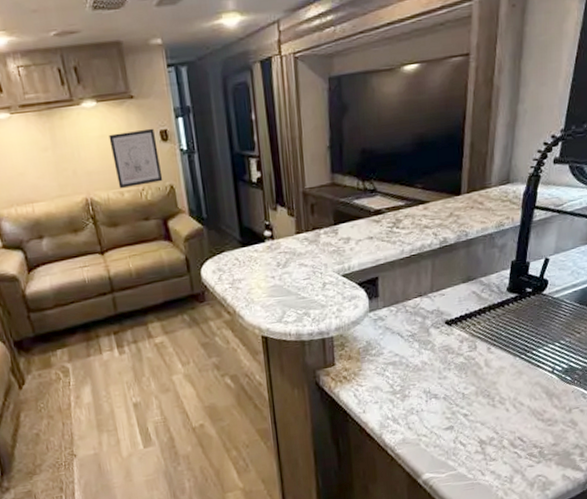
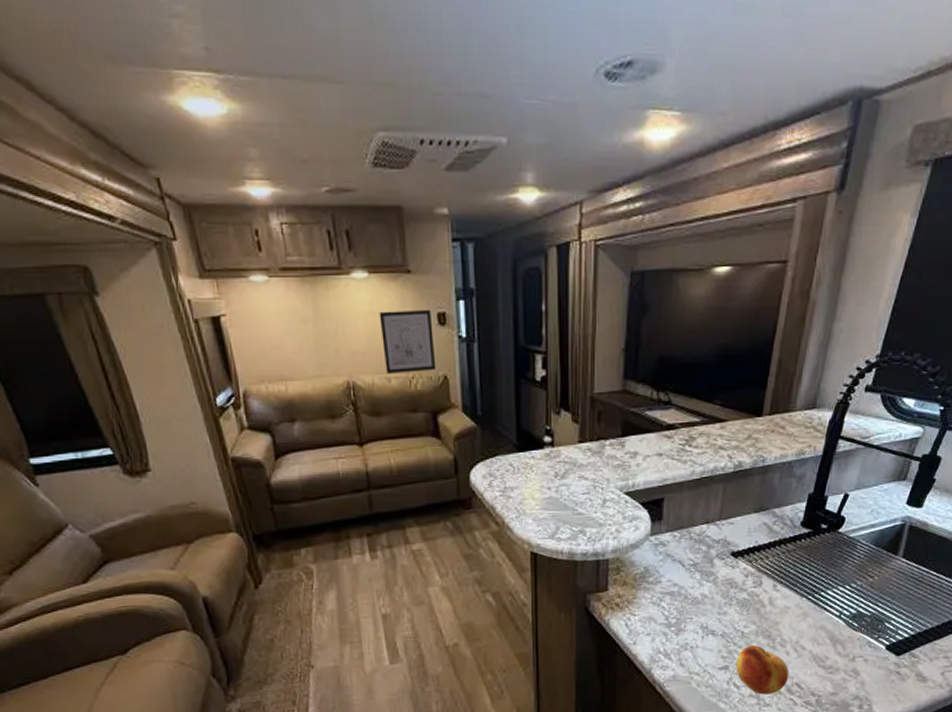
fruit: none [460,405,511,450] -> present [736,645,789,695]

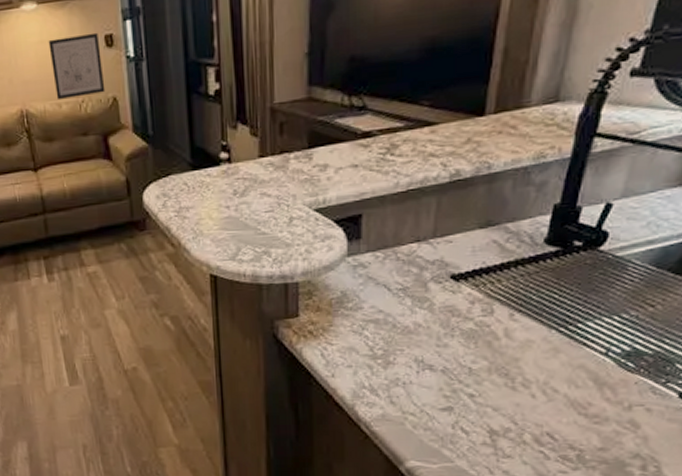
fruit: present [736,645,789,695] -> none [463,385,537,443]

